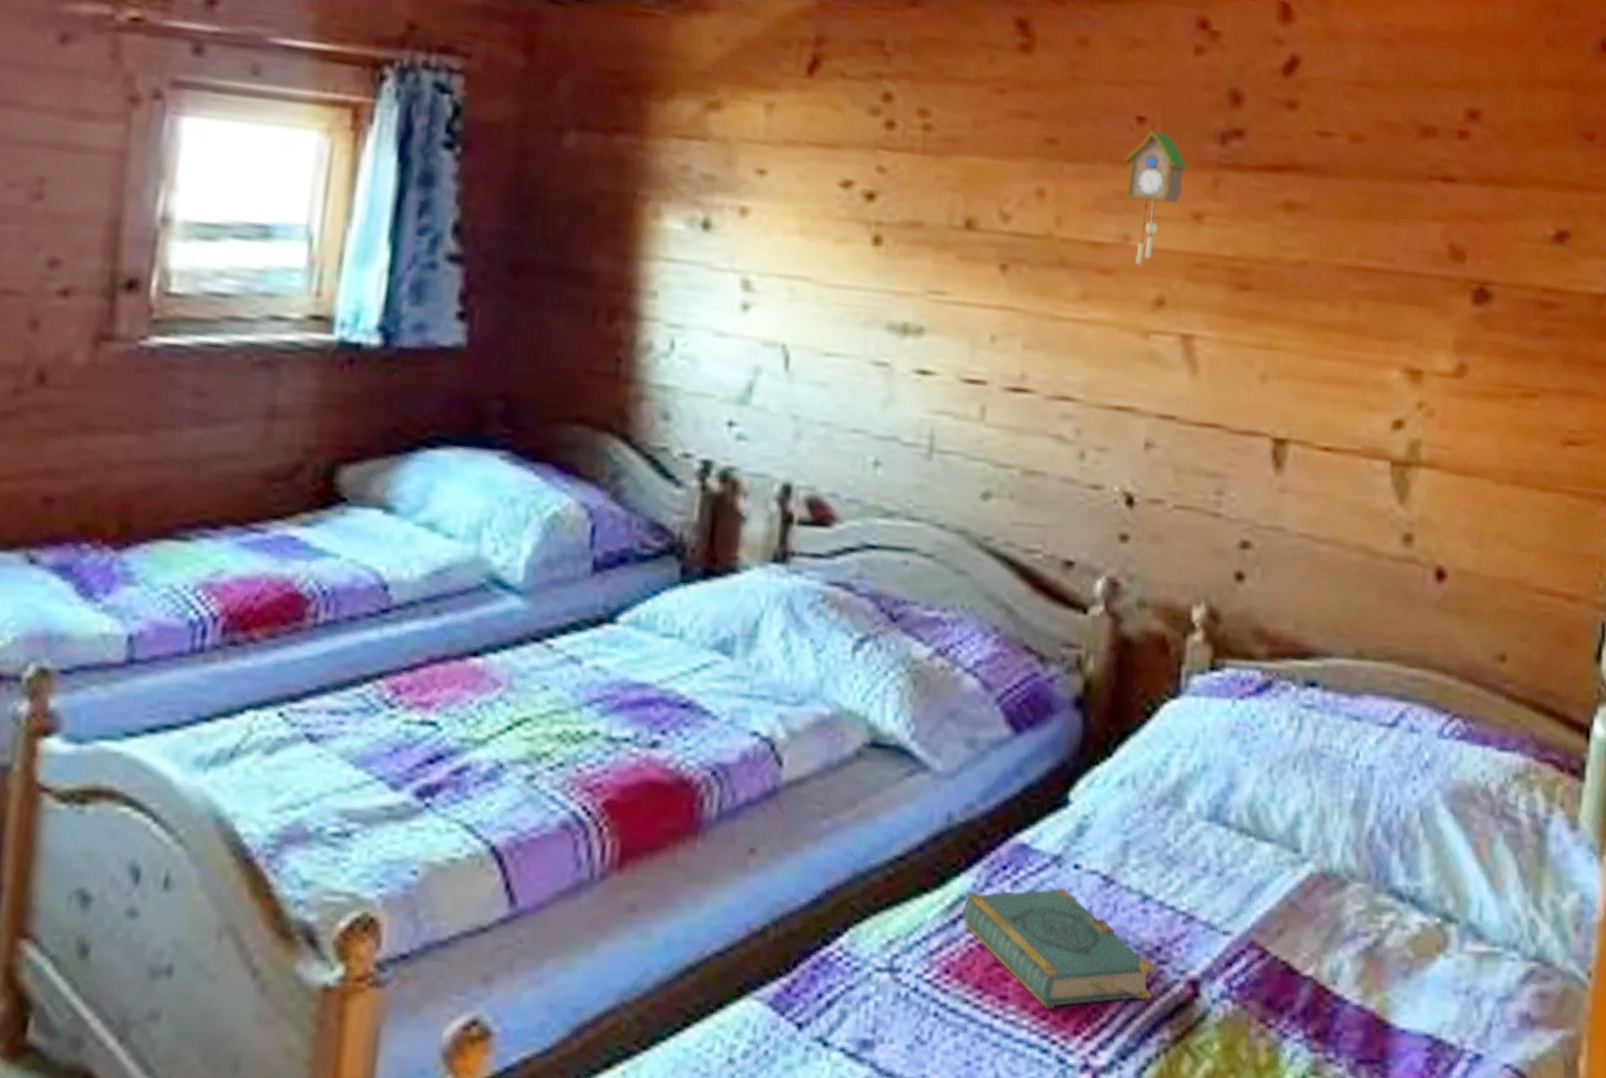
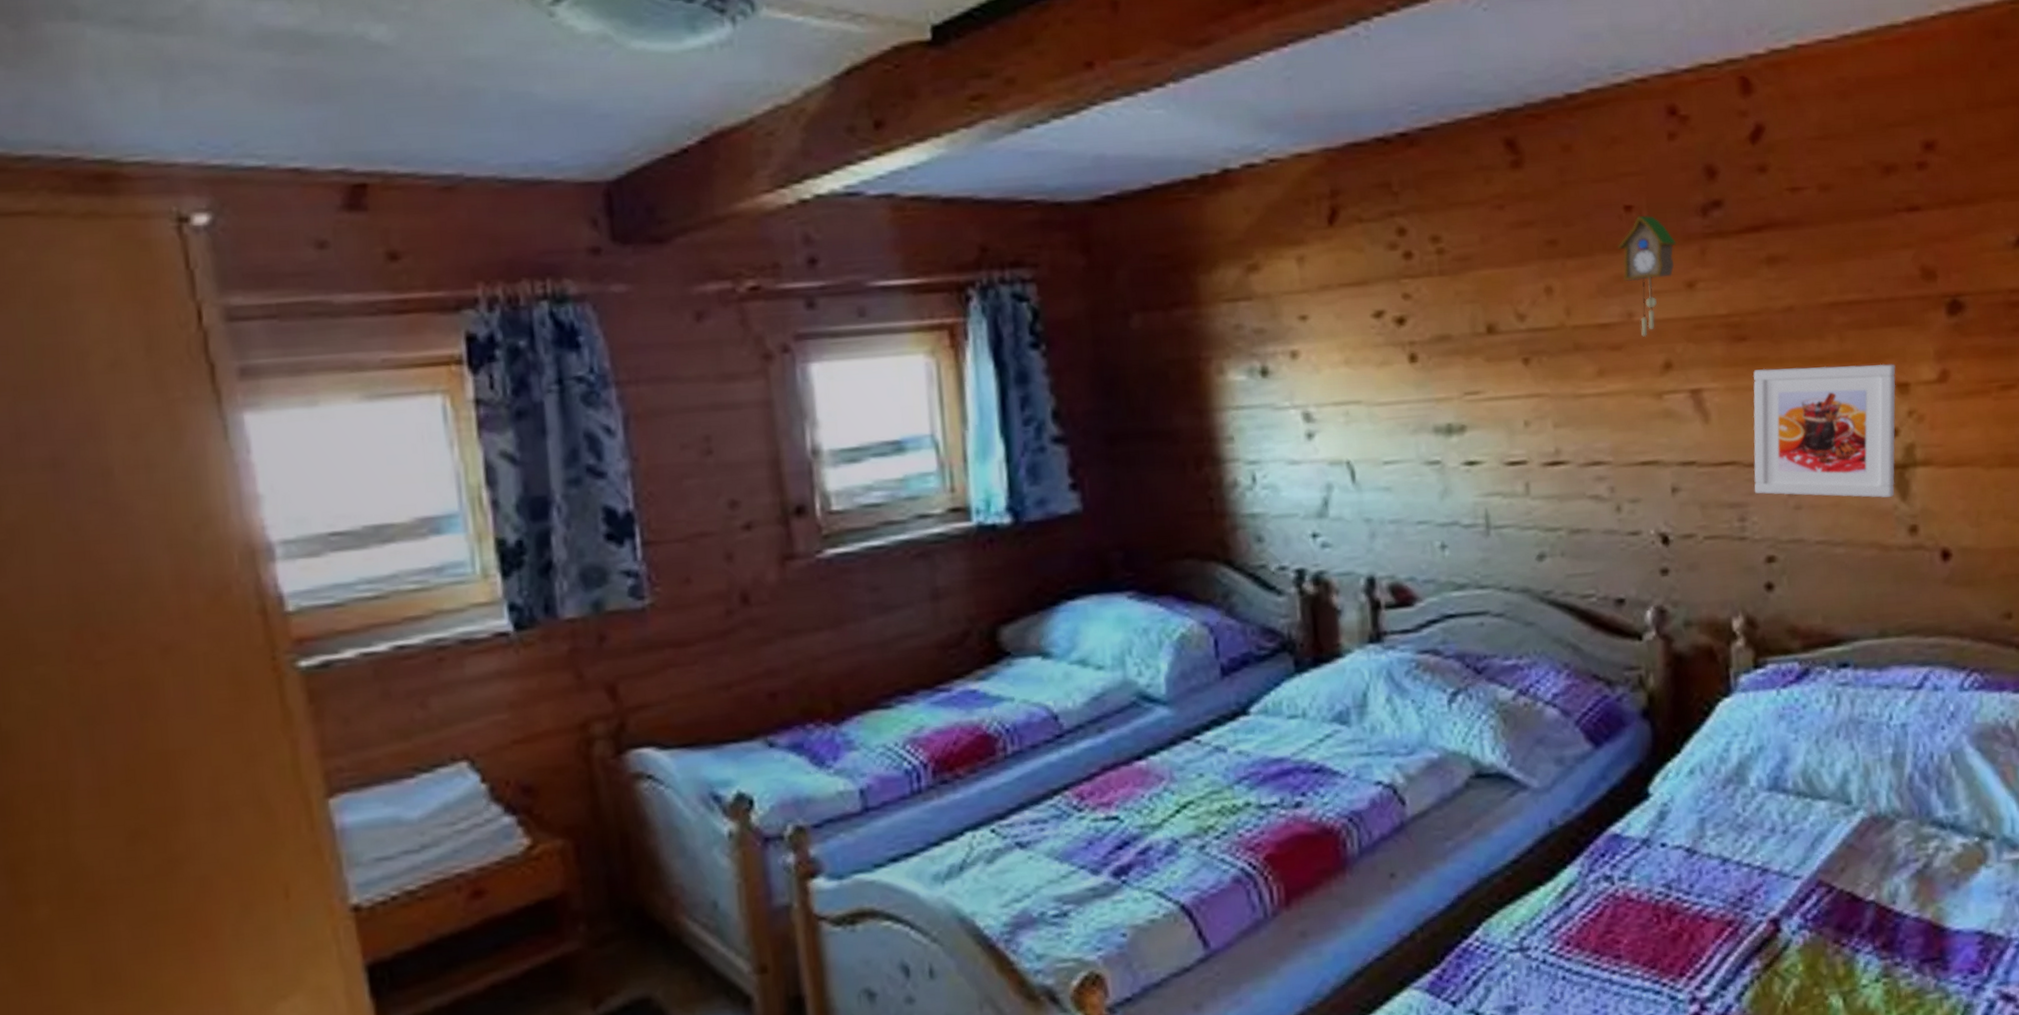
book: present [962,887,1156,1011] -> none [1573,863,1741,961]
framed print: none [1237,325,1410,498] -> present [1753,363,1896,498]

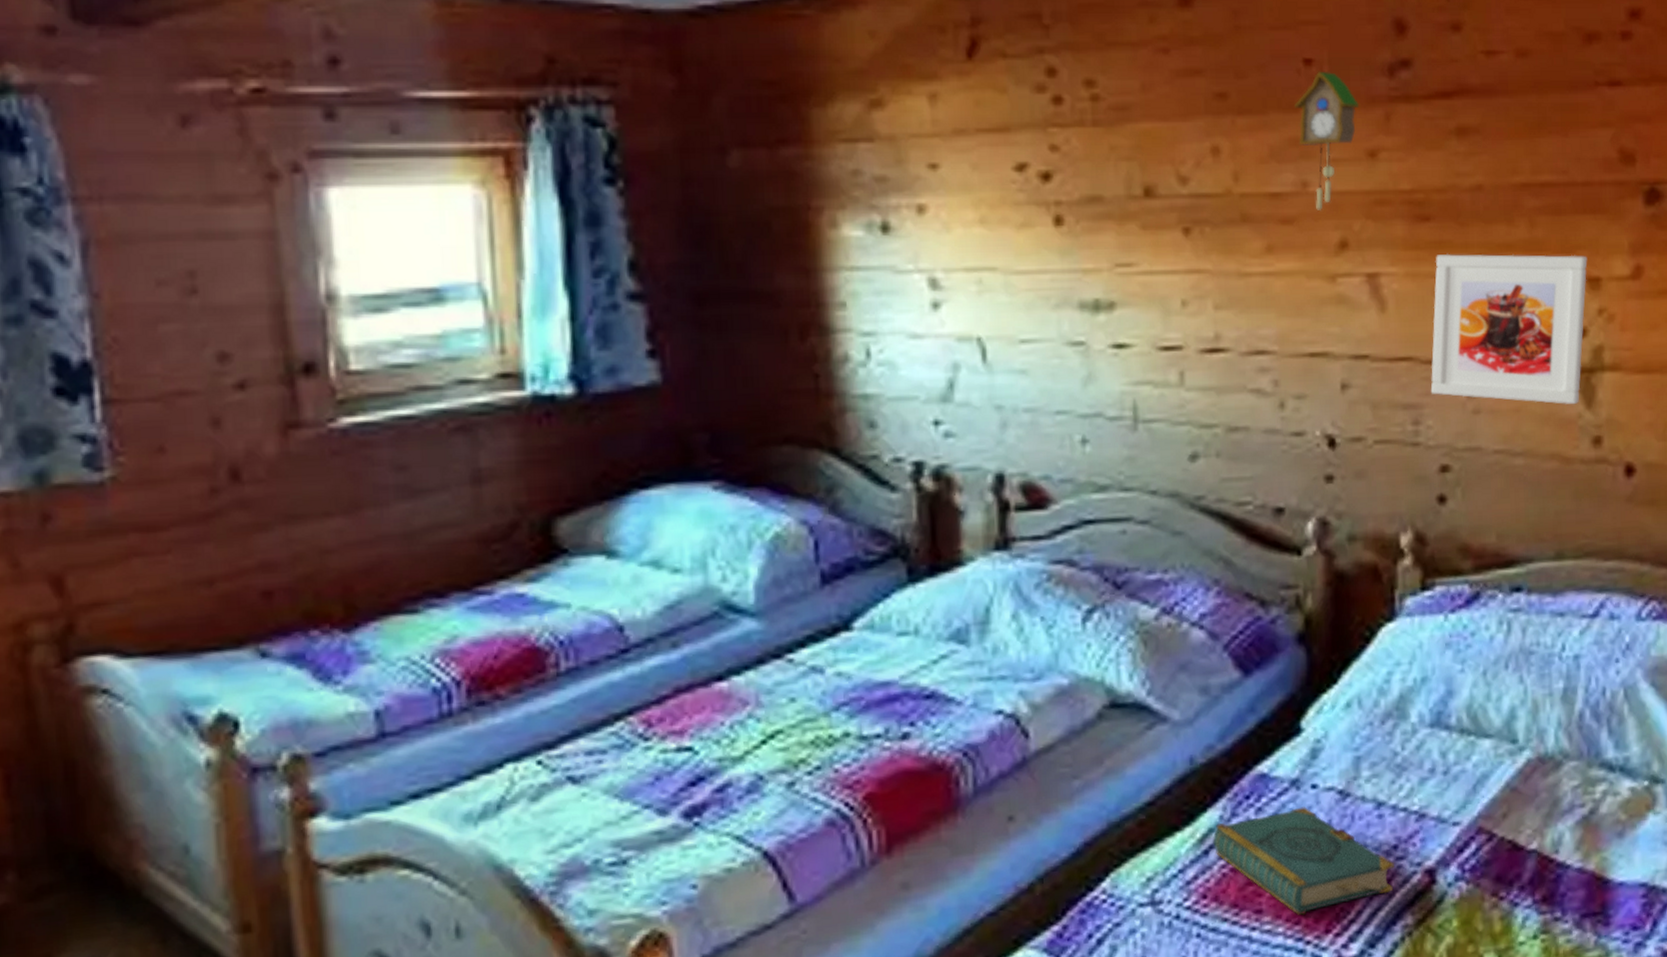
book: none [1573,863,1741,961] -> present [1213,807,1394,916]

